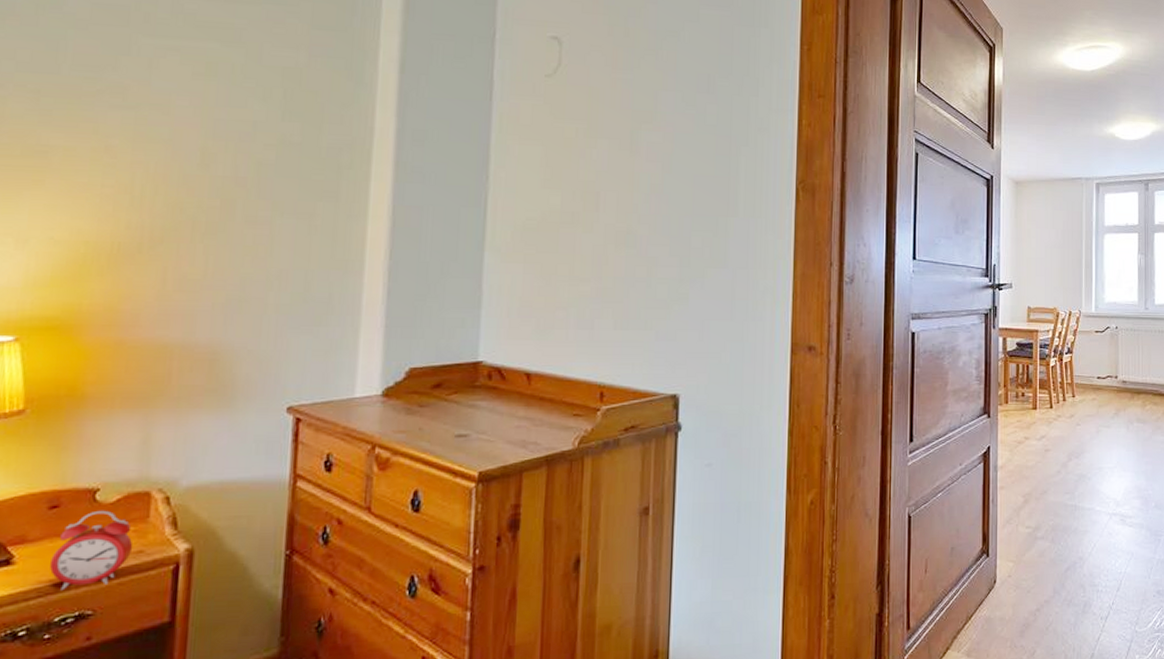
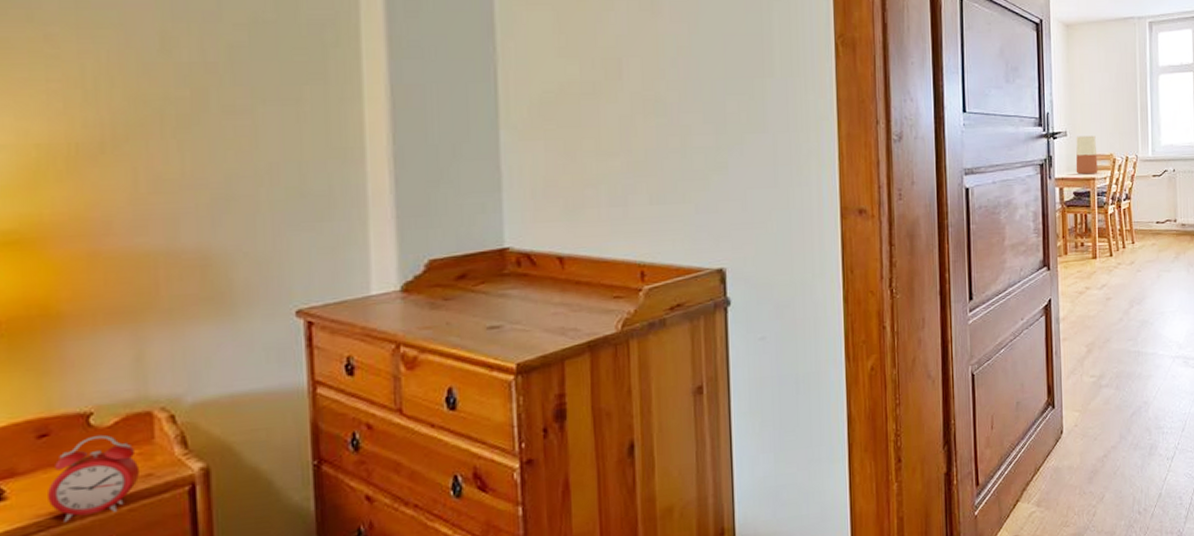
vase: none [1019,288,1041,326] -> present [1076,135,1098,175]

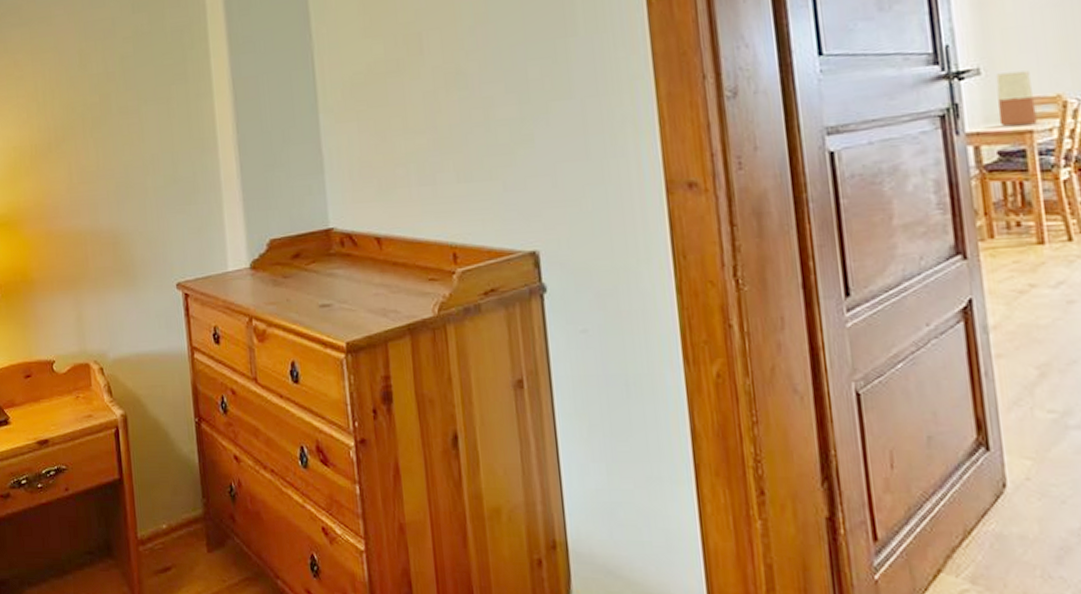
alarm clock: present [48,434,141,523] -> none [32,379,85,448]

